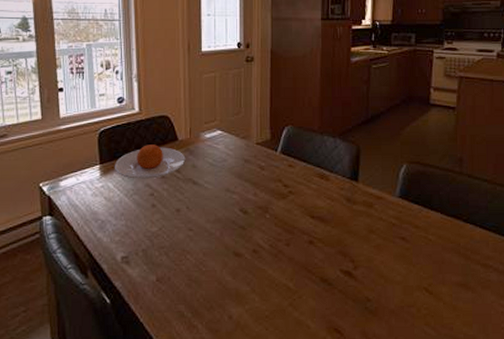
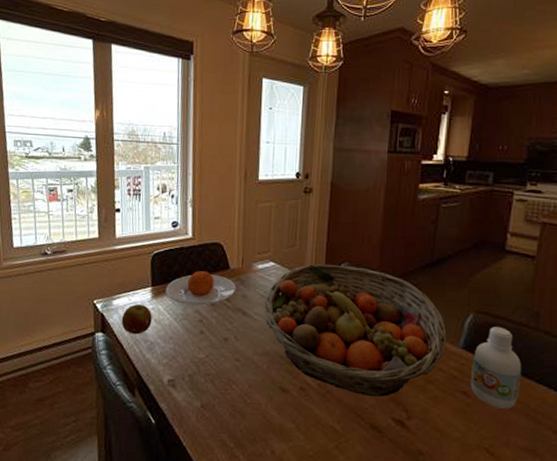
fruit: none [70,184,102,215] -> present [121,304,152,335]
fruit basket: none [213,128,385,252] -> present [264,264,447,397]
bottle: none [407,174,451,249] -> present [470,327,522,409]

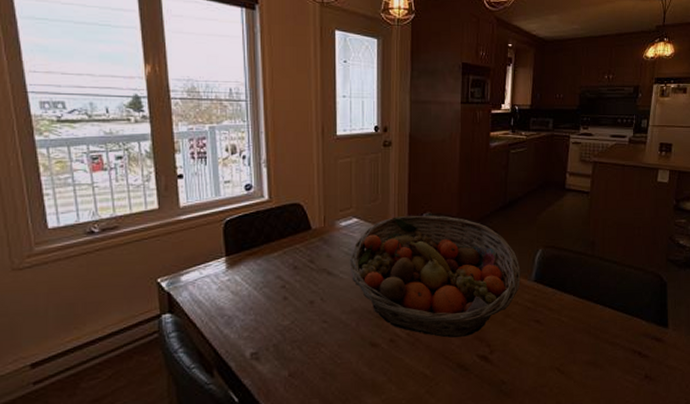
fruit: present [121,304,152,335] -> none [192,277,228,311]
plate: present [166,271,237,305] -> none [243,234,320,271]
bottle: present [470,327,522,409] -> none [541,258,583,331]

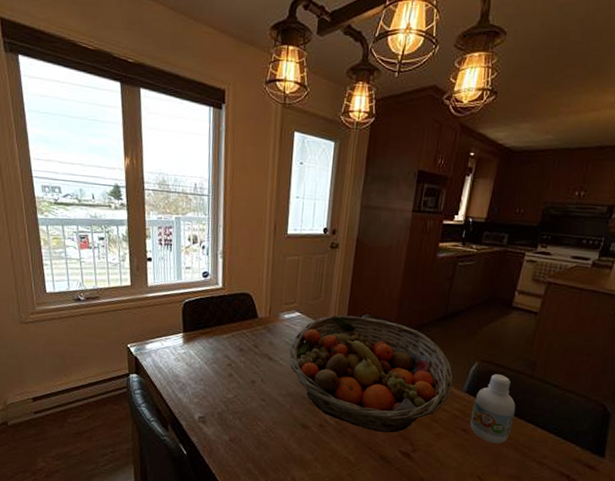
bottle: none [541,258,583,331] -> present [470,374,516,444]

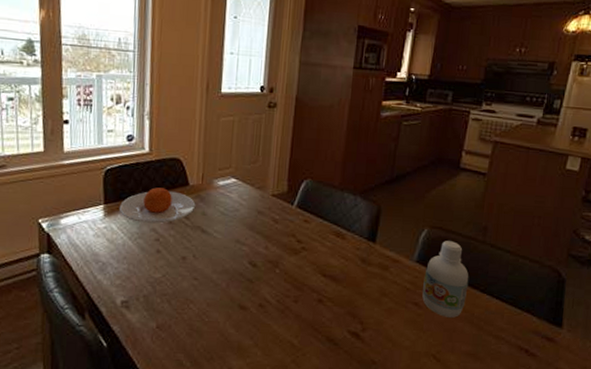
plate: none [197,319,264,351] -> present [120,187,196,224]
fruit basket: present [289,315,453,433] -> none [224,180,403,311]

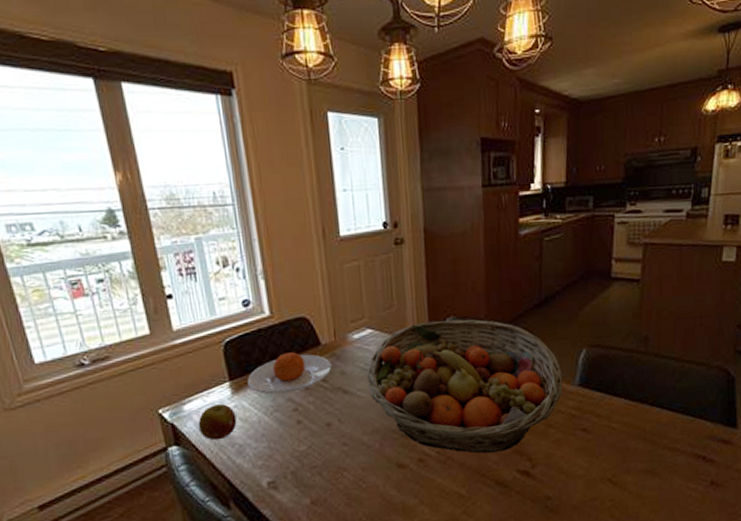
fruit: none [70,223,105,255] -> present [198,404,237,441]
fruit basket: none [224,180,403,311] -> present [366,319,563,454]
bottle: present [422,241,469,318] -> none [588,357,636,438]

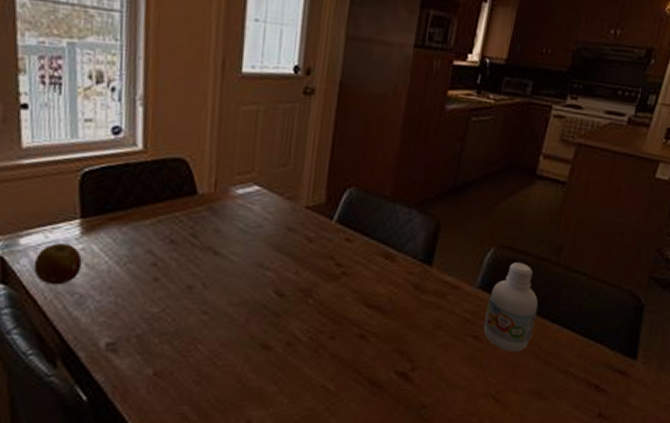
plate: present [248,352,332,394] -> none [103,196,206,244]
fruit basket: present [366,319,563,454] -> none [243,188,464,348]
bottle: none [588,357,636,438] -> present [483,262,539,352]

